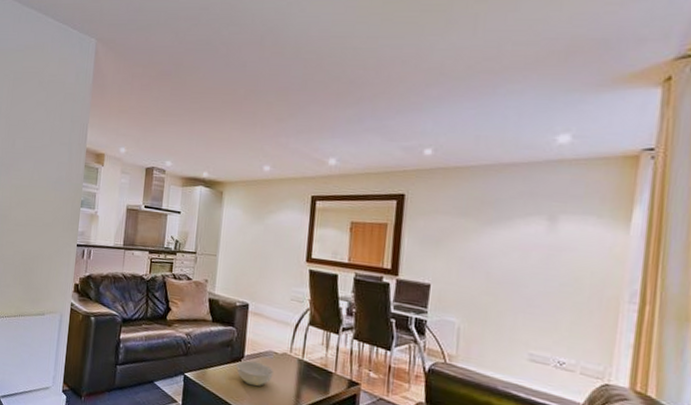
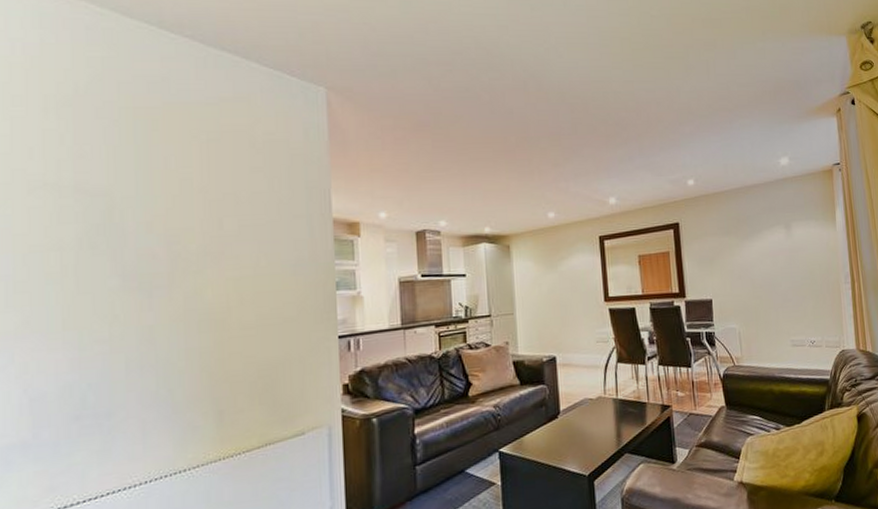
bowl: present [236,360,274,387] -> none [554,413,592,440]

